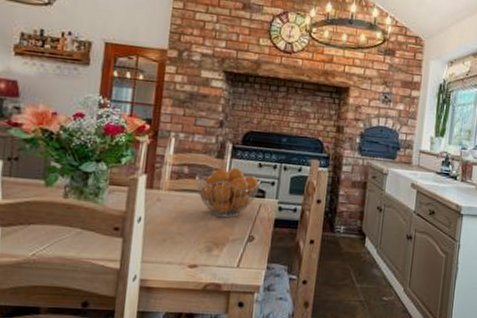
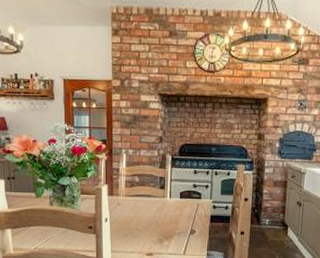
fruit basket: present [196,167,262,218] -> none [145,175,198,216]

